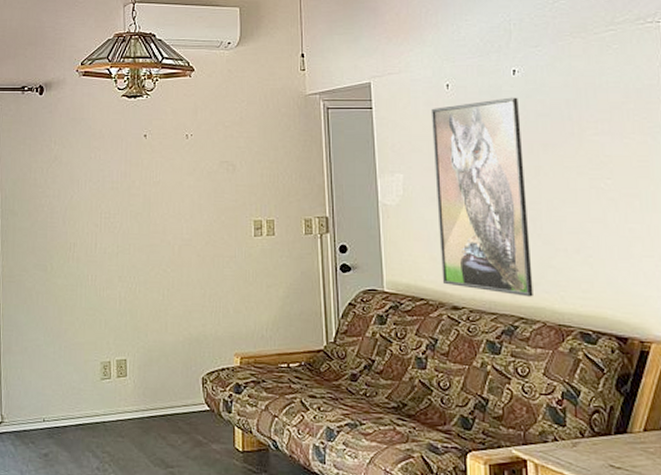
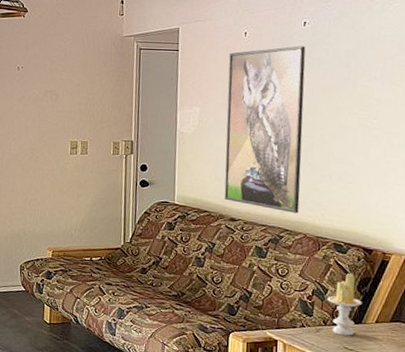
candle: none [581,368,624,450] -> present [327,273,362,336]

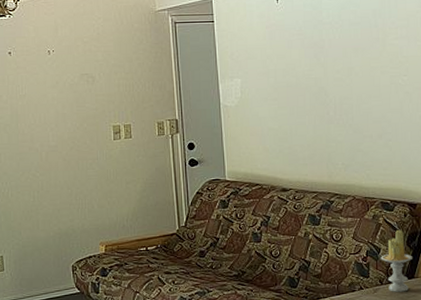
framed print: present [224,46,306,213] -> none [263,9,346,177]

